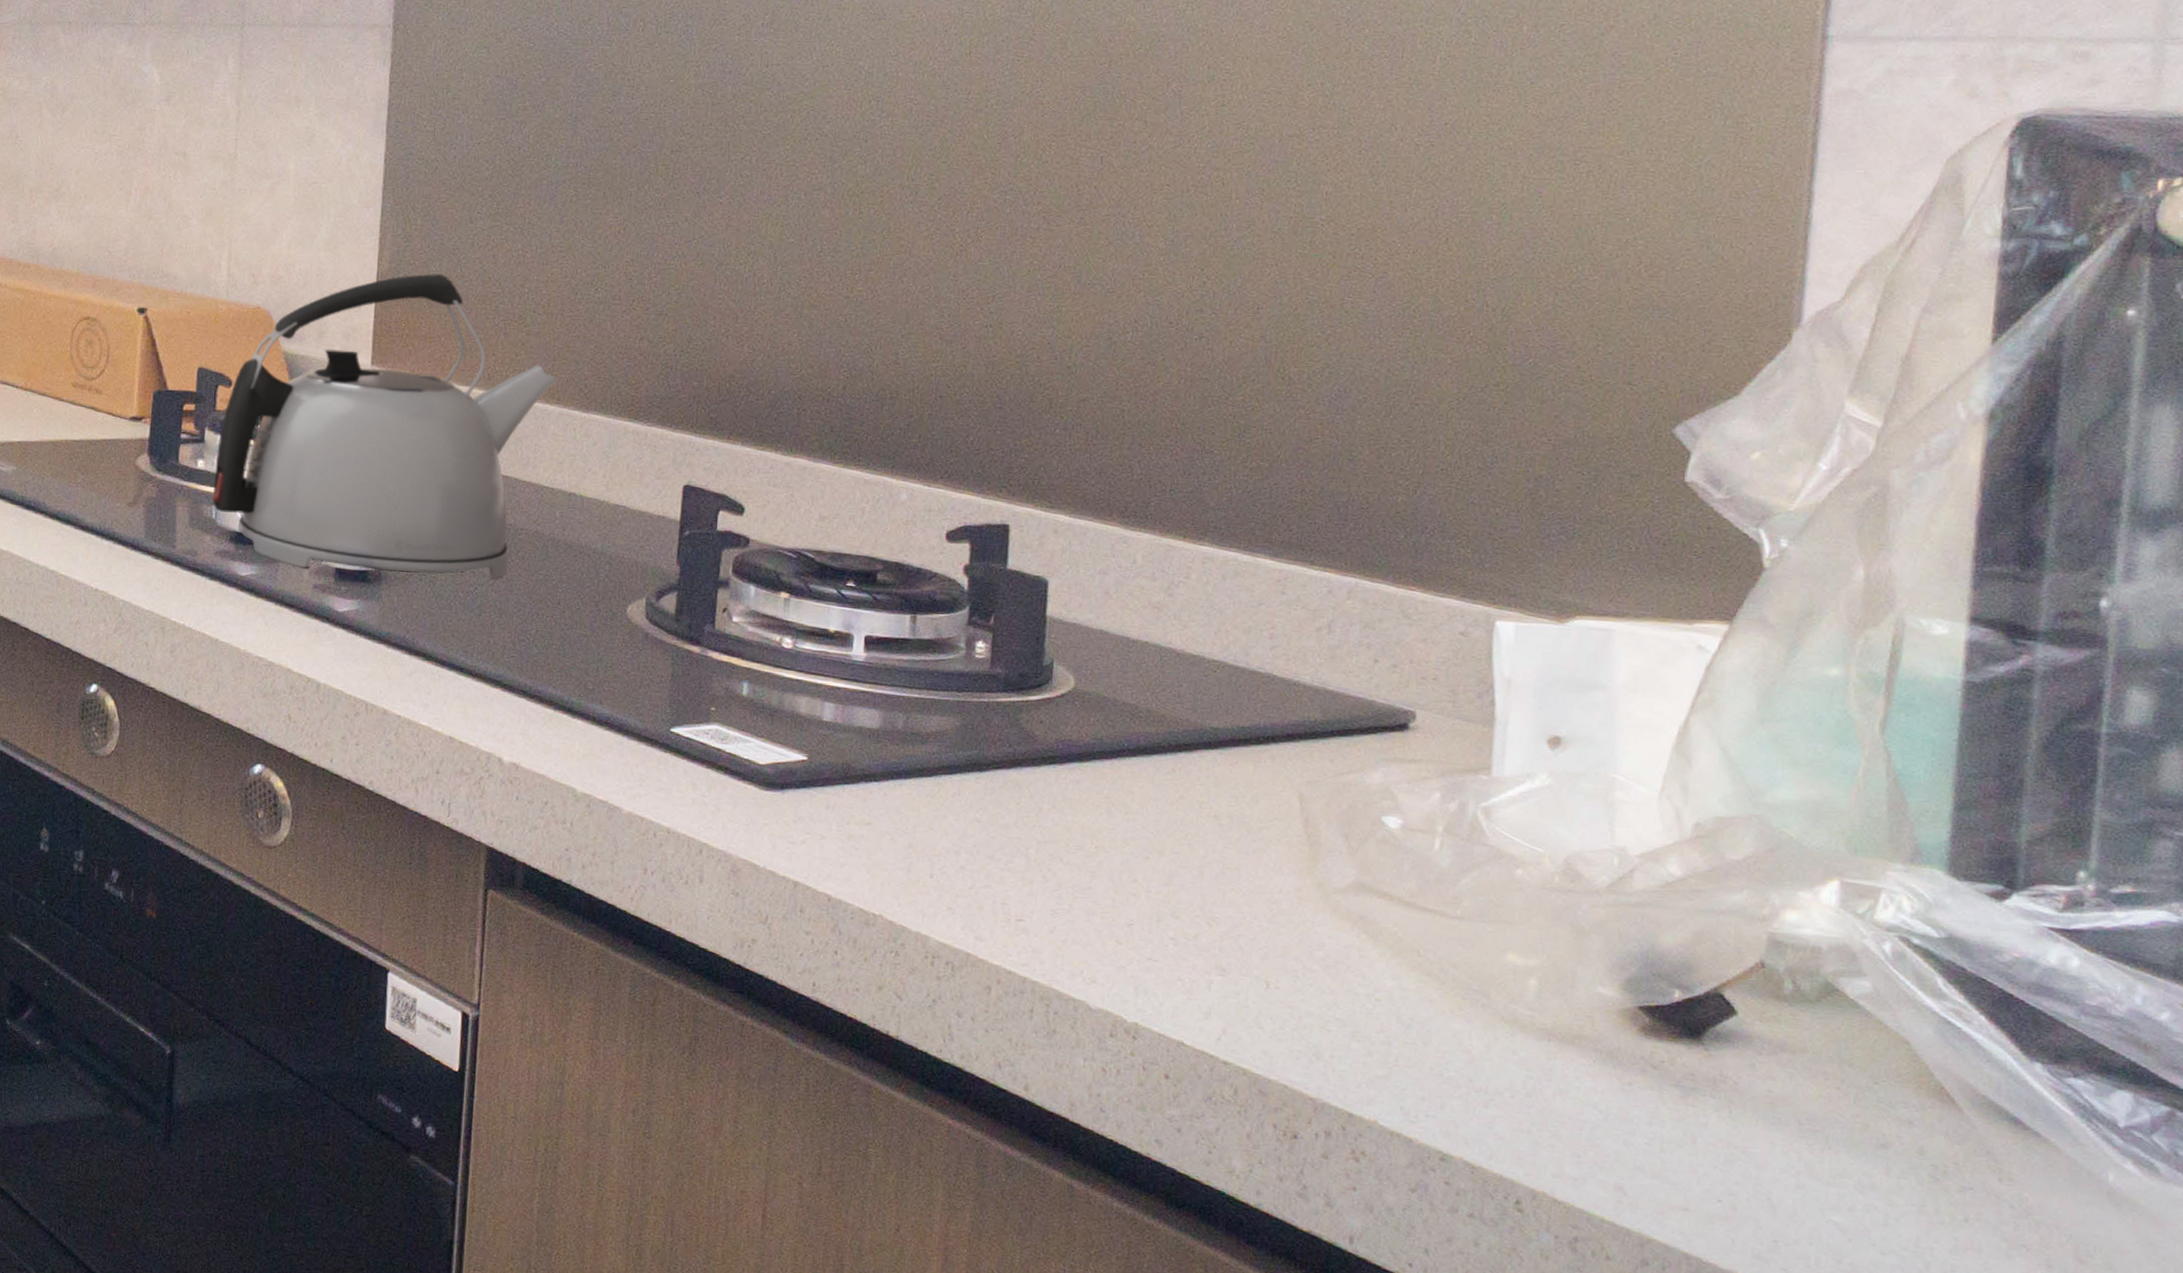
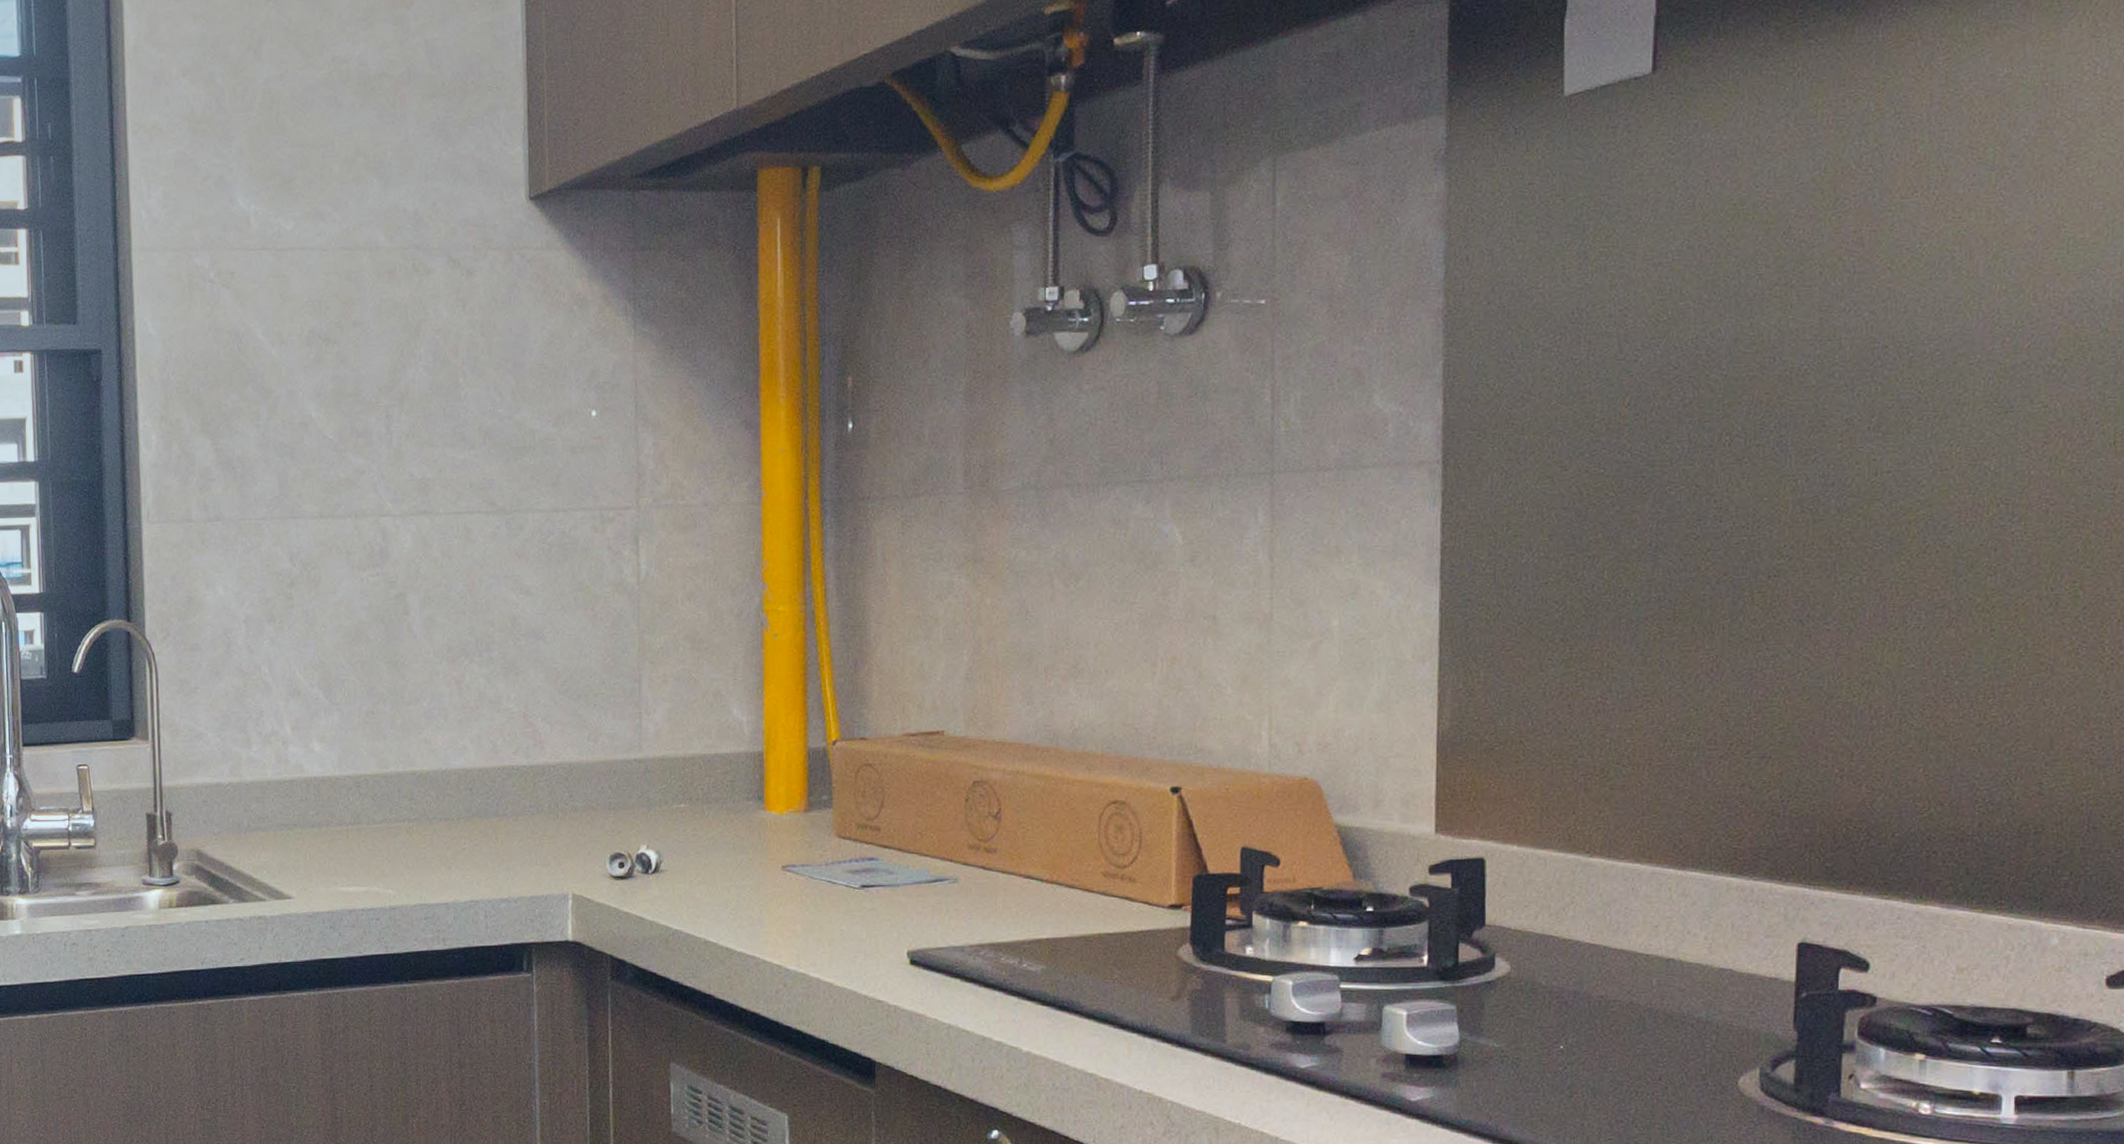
kettle: present [211,273,559,578] -> none [1263,728,1650,1057]

